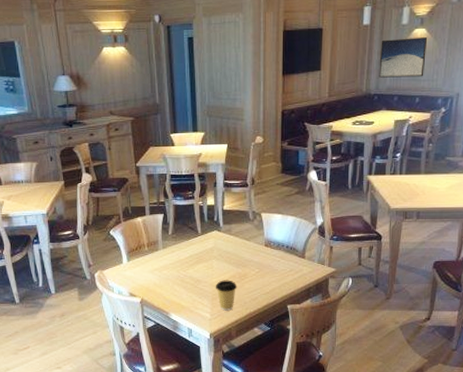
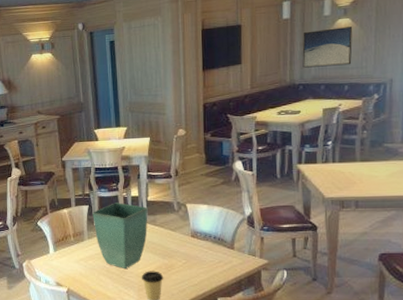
flower pot: none [167,211,223,278] -> present [92,202,148,268]

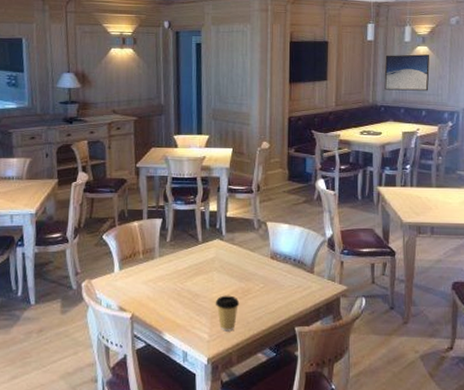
flower pot: present [92,202,148,268] -> none [166,217,226,292]

